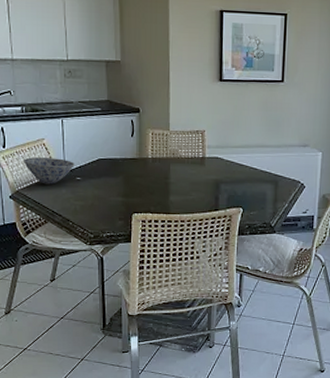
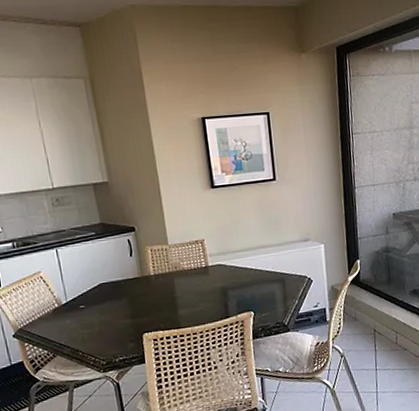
bowl: present [24,157,74,185] -> none [22,289,76,318]

